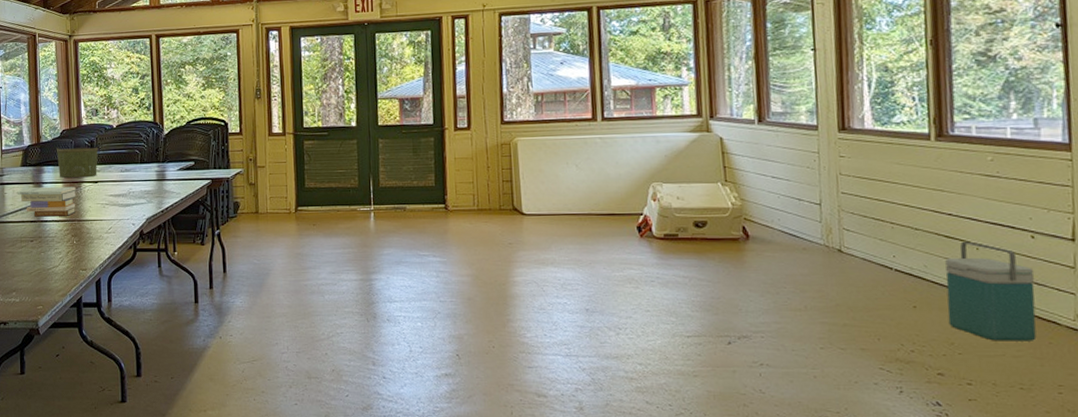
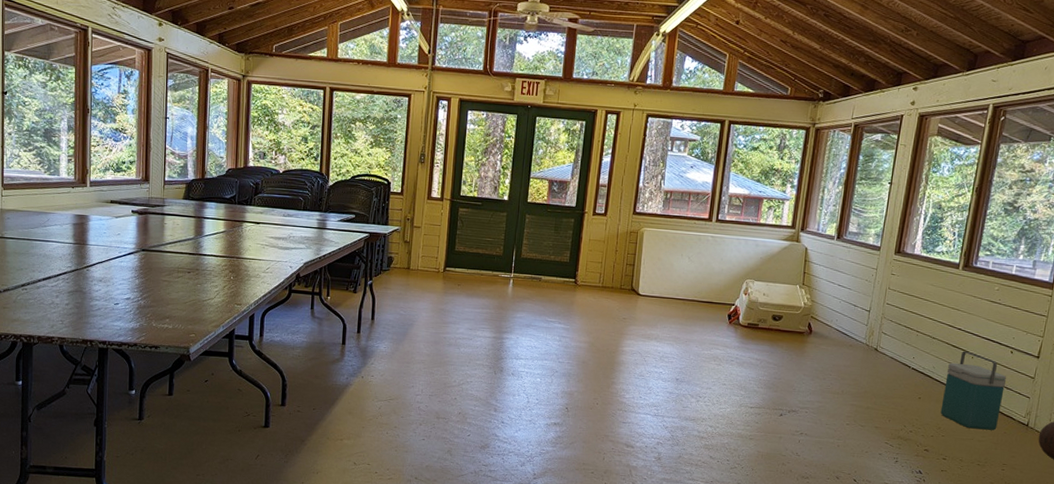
books: present [17,186,76,217] -> none [177,221,237,252]
basket: present [57,147,99,178] -> none [221,185,263,217]

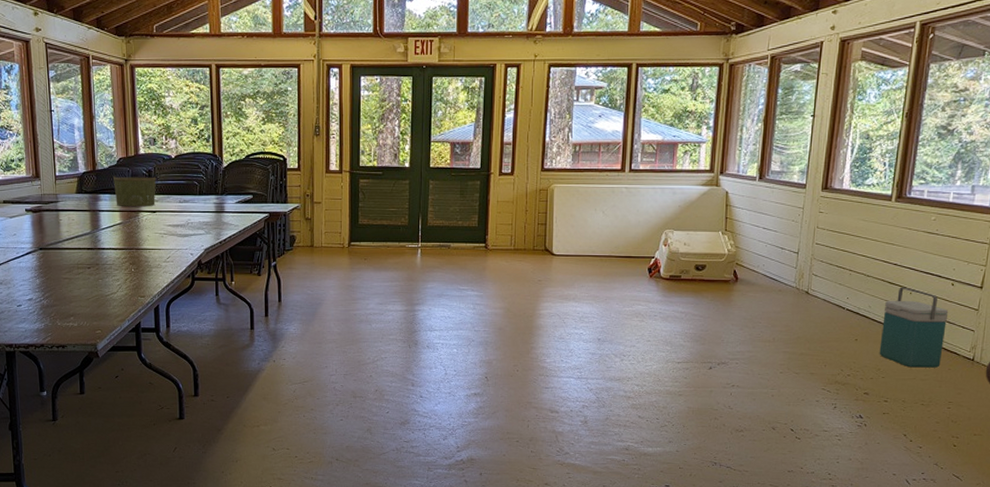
basket: none [221,185,263,217] -> present [113,176,157,207]

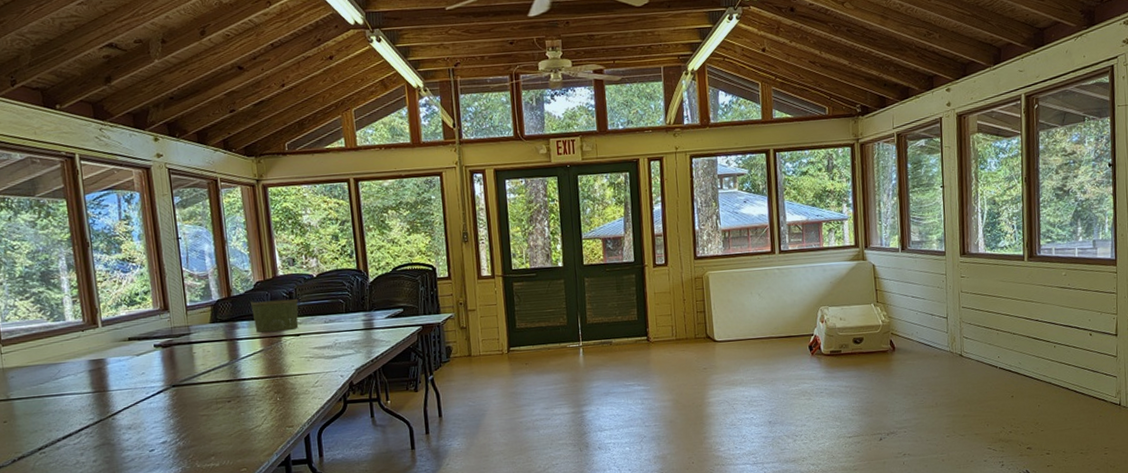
cooler: present [879,287,949,368] -> none [1033,341,1092,418]

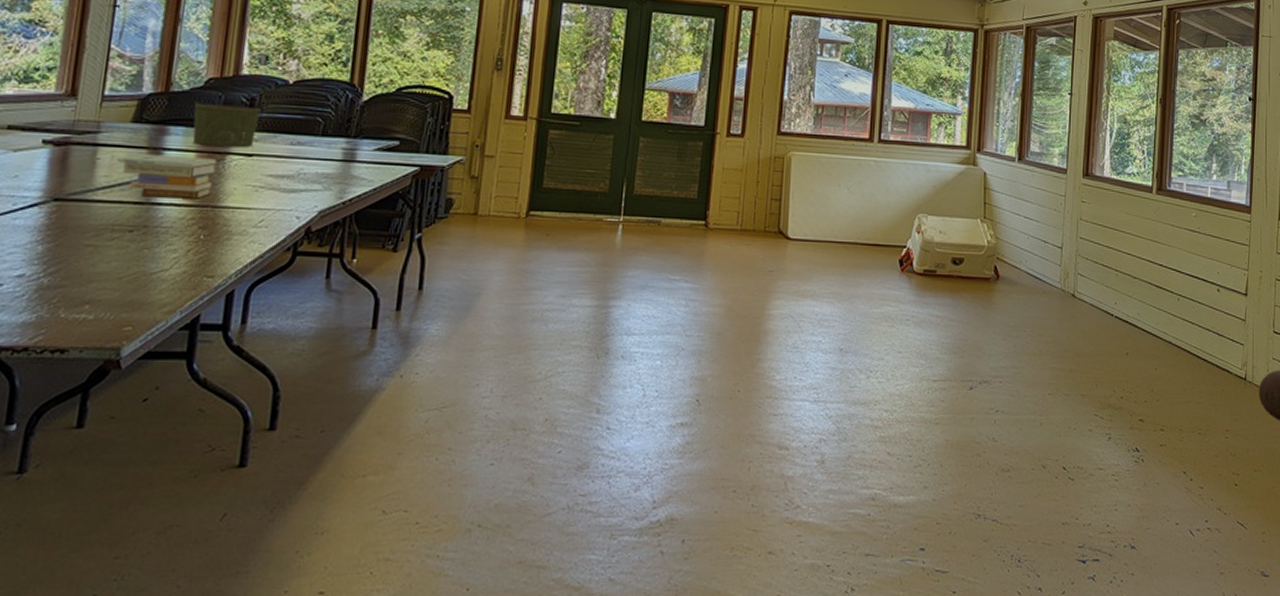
books: none [208,341,277,376] -> present [118,153,217,199]

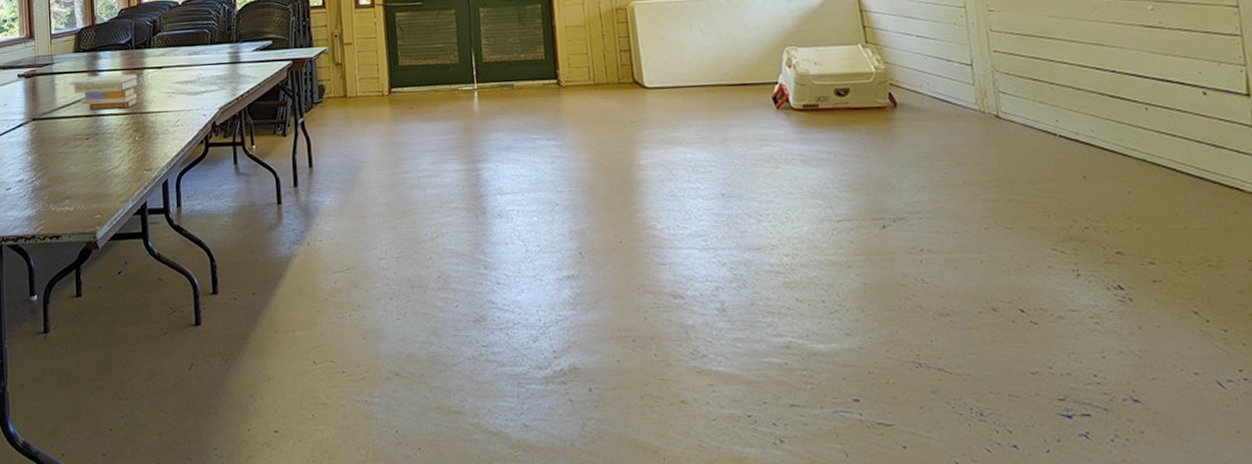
basket: present [192,102,262,148] -> none [114,27,162,64]

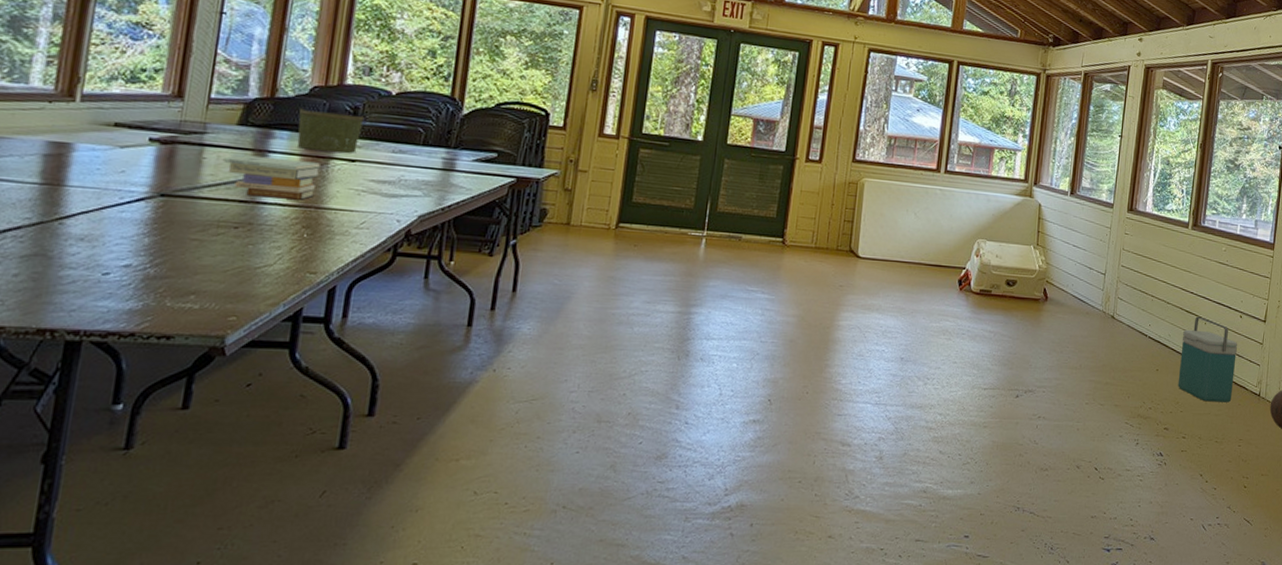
basket: none [114,27,162,64] -> present [296,108,365,153]
cooler: none [1113,100,1220,213] -> present [1178,316,1238,403]

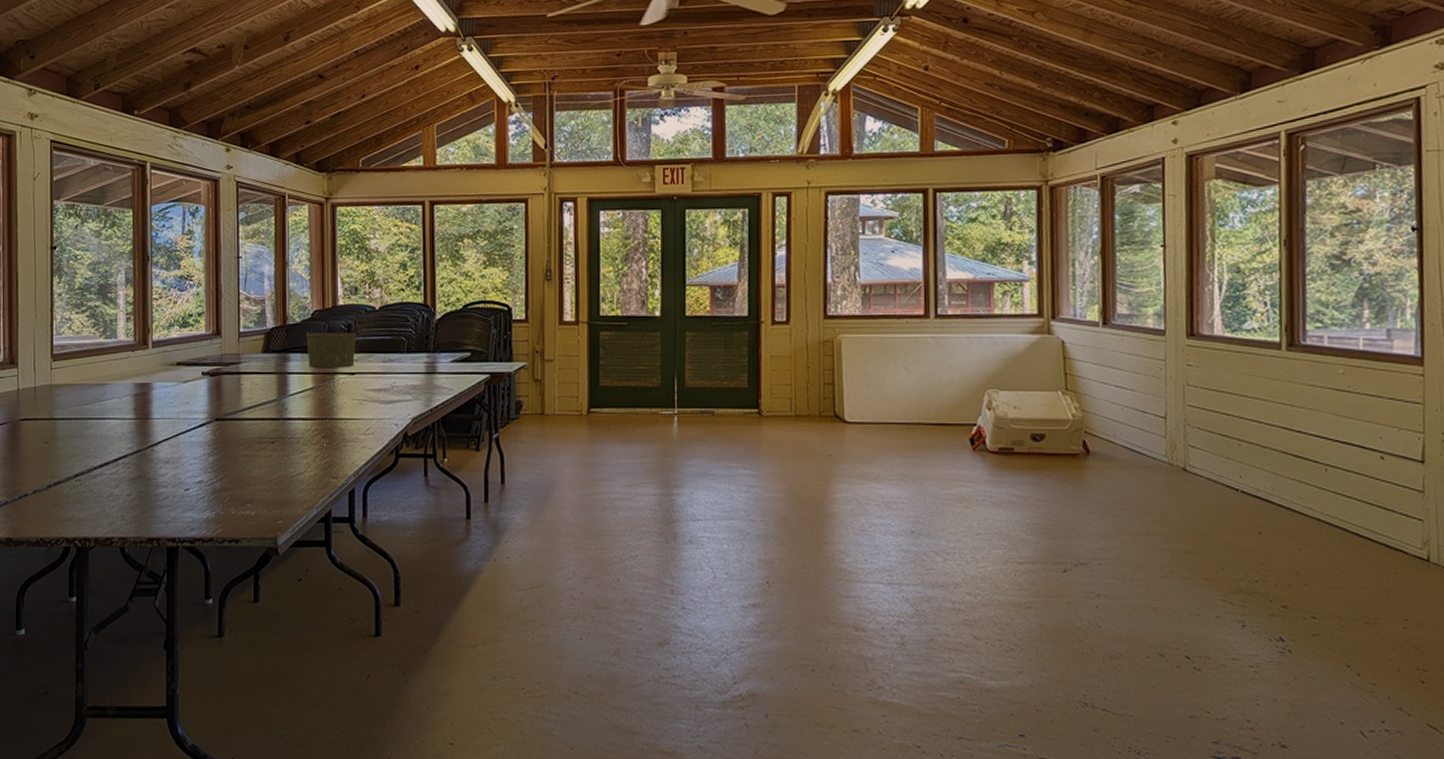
books: present [223,155,320,200] -> none [256,378,328,414]
cooler: present [1178,316,1238,403] -> none [1292,461,1384,571]

